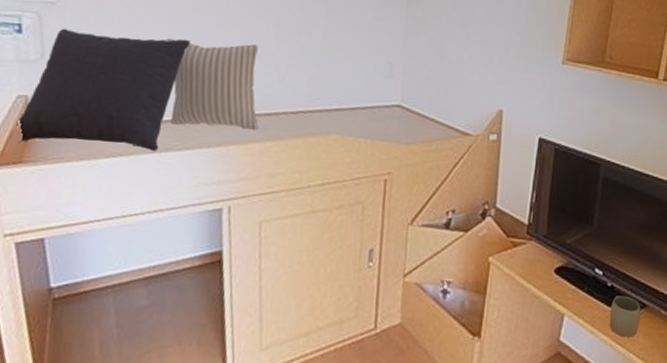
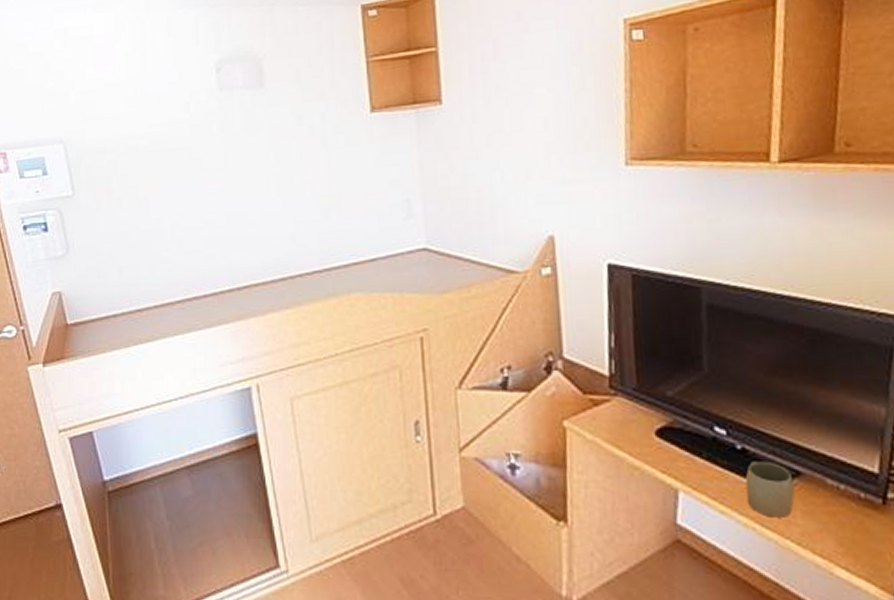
cushion: present [16,28,191,152] -> none [55,211,197,338]
pillow: present [167,39,259,130] -> none [174,205,276,303]

